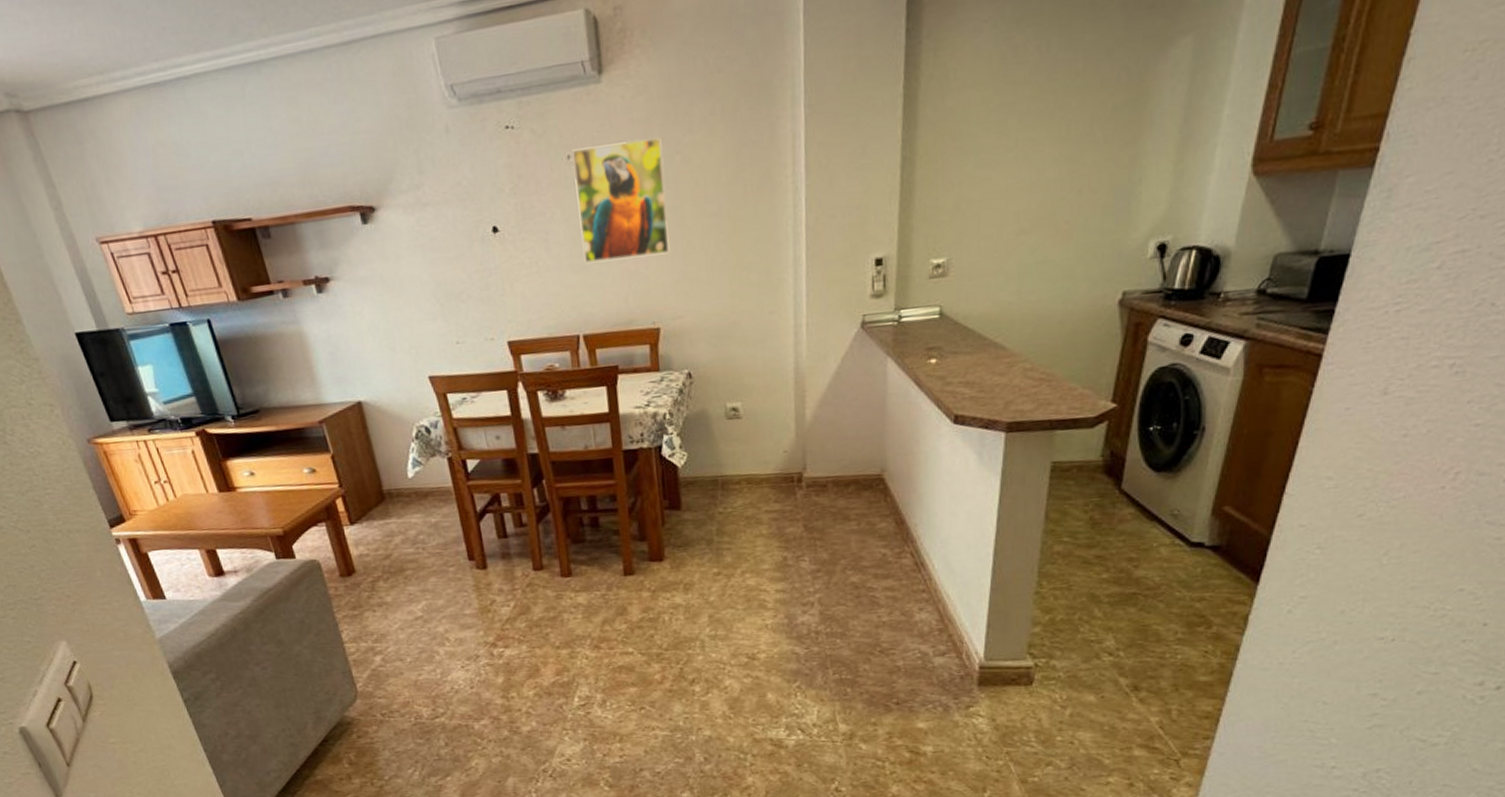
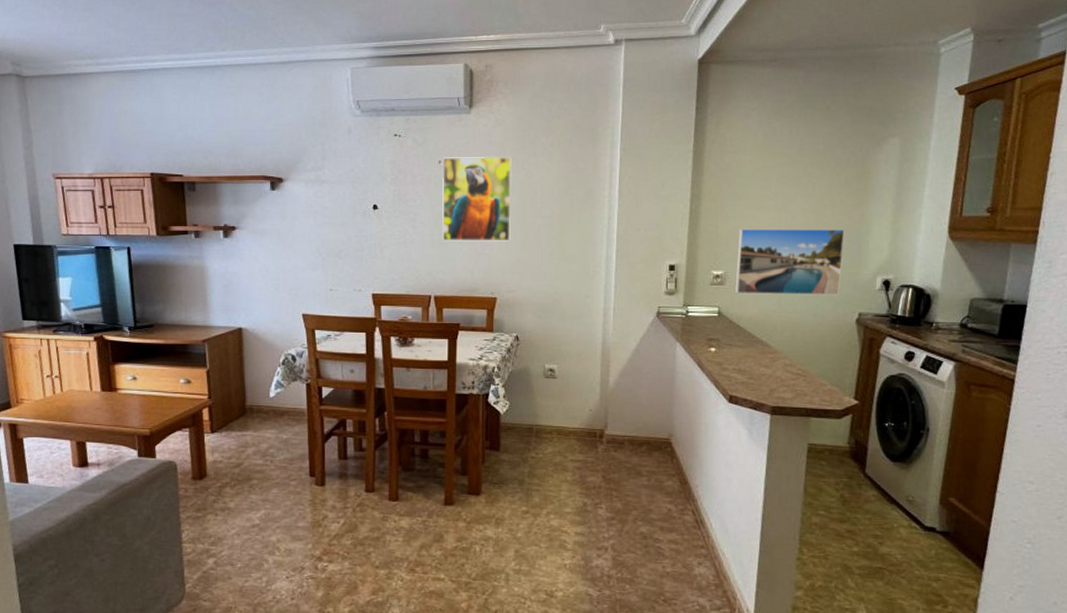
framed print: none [960,180,1109,287] -> present [734,228,845,296]

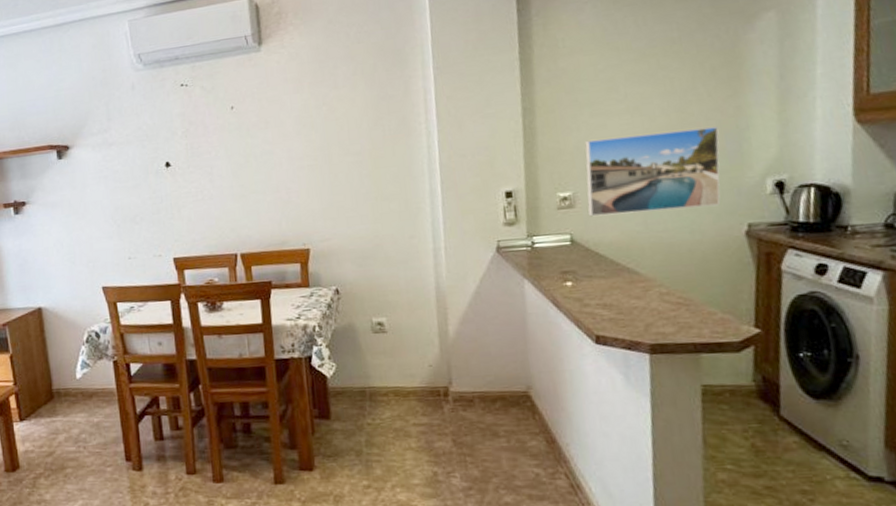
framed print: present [442,157,512,242] -> none [235,92,319,193]

